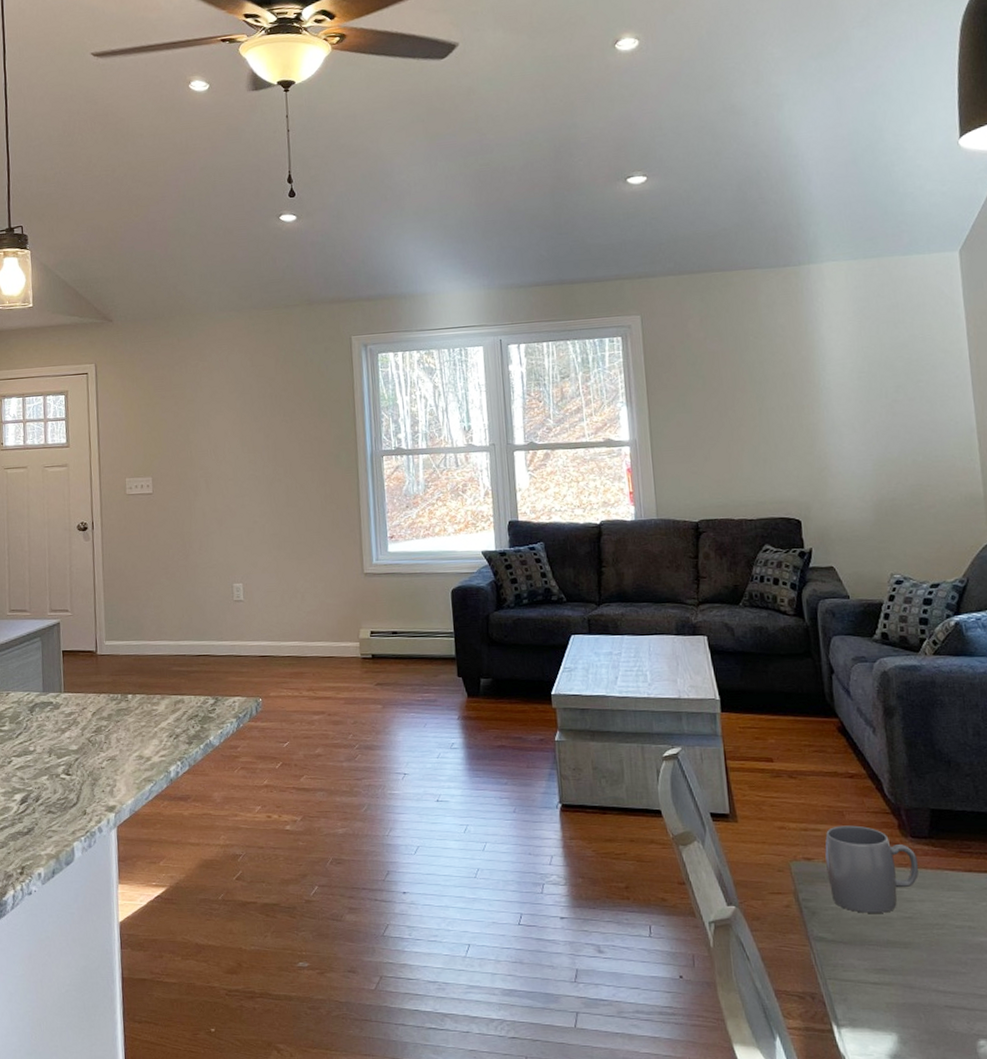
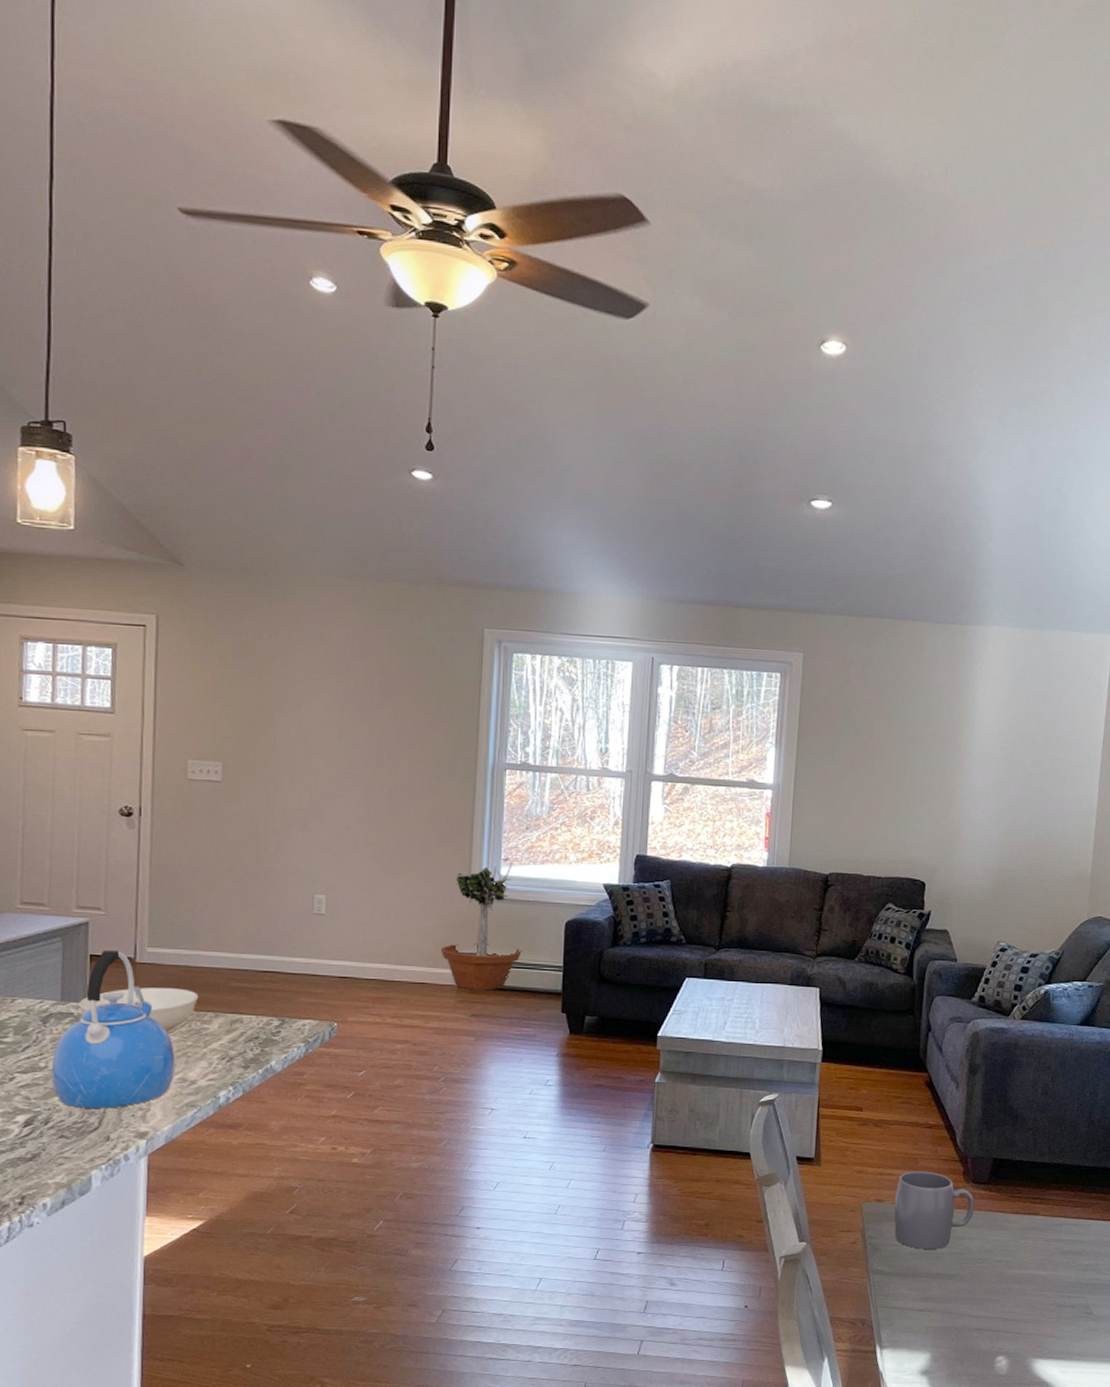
kettle: none [38,646,134,786] -> present [52,951,175,1108]
bowl: none [56,675,148,715] -> present [79,987,199,1032]
potted tree: none [343,537,415,661] -> present [440,860,522,991]

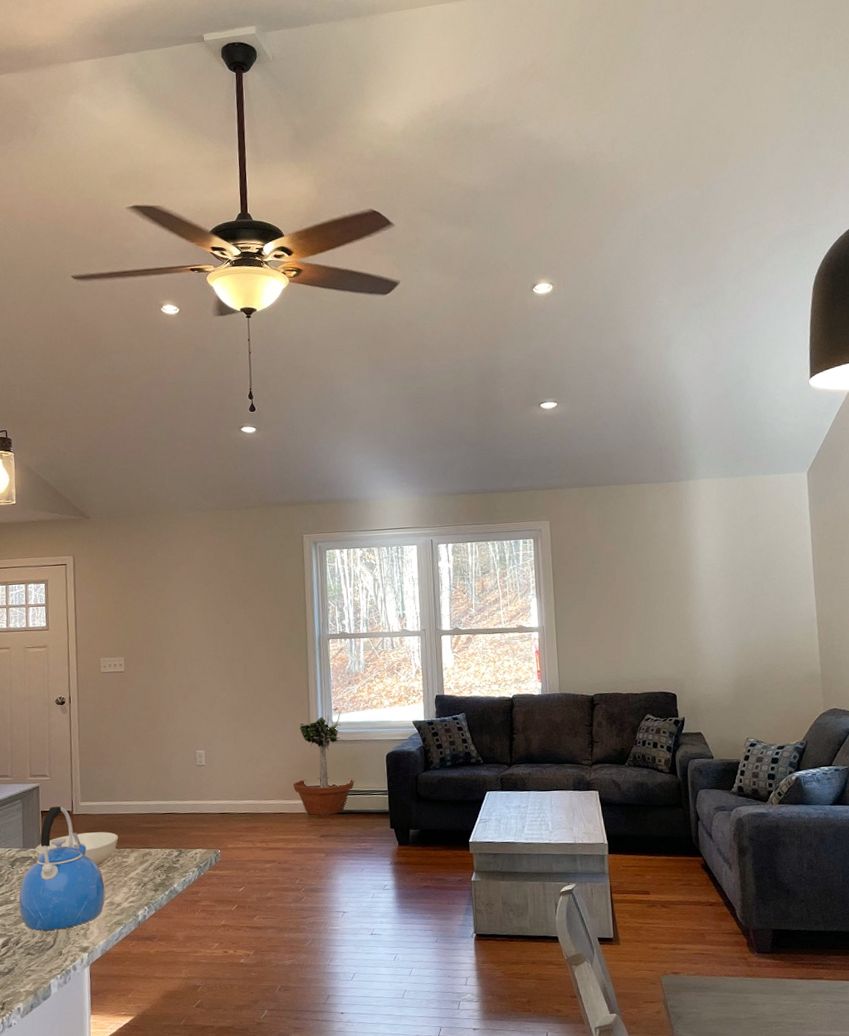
mug: present [894,1171,975,1249] -> none [689,944,763,1016]

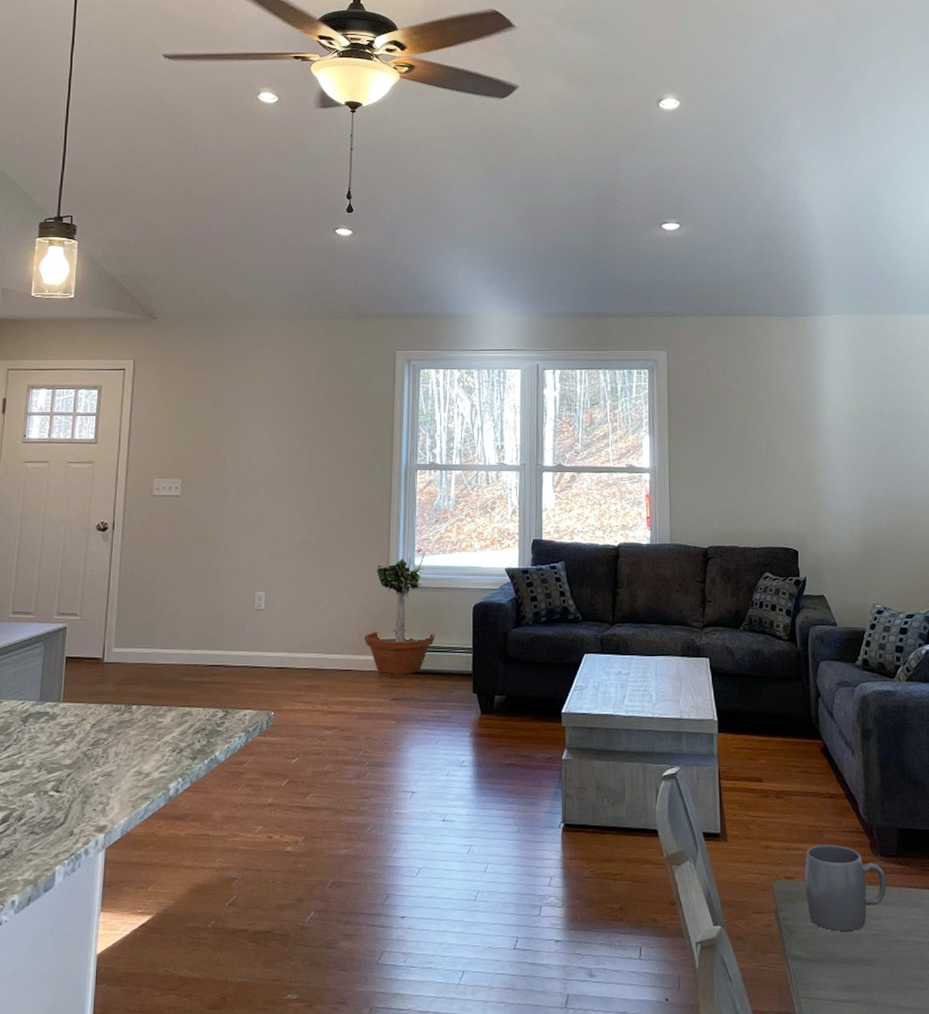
kettle: present [19,806,105,931] -> none [27,652,133,804]
bowl: present [35,832,119,866] -> none [54,685,155,727]
mug: none [689,944,763,1016] -> present [804,844,887,931]

